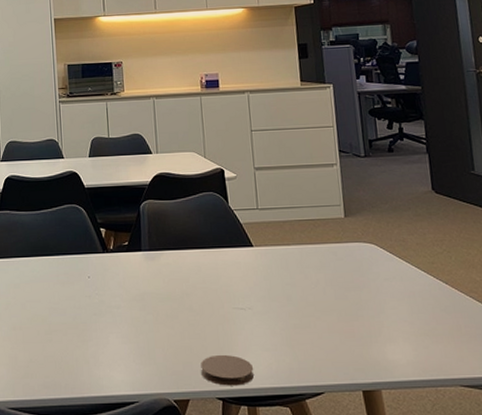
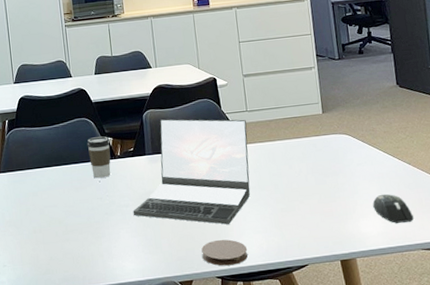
coffee cup: none [76,226,103,273] -> present [87,136,111,178]
laptop: none [124,211,259,337] -> present [133,118,251,225]
mouse: none [402,316,451,352] -> present [372,194,414,223]

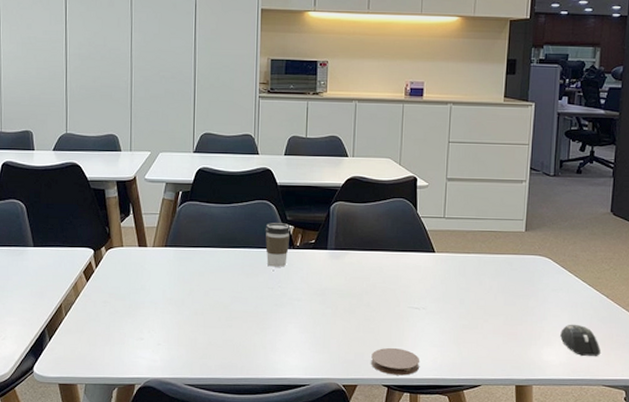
laptop: present [133,118,251,225] -> none [304,213,441,333]

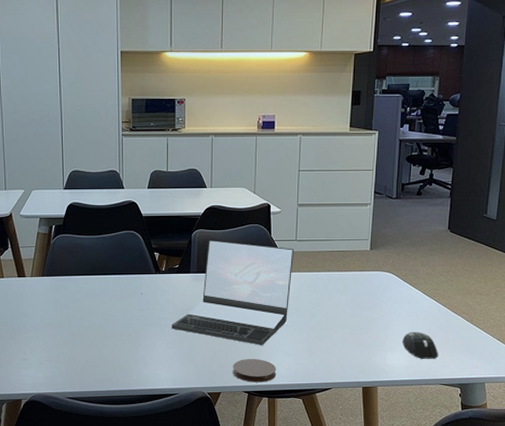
coffee cup: present [265,223,291,267] -> none [132,251,156,291]
laptop: none [304,213,441,333] -> present [171,239,294,345]

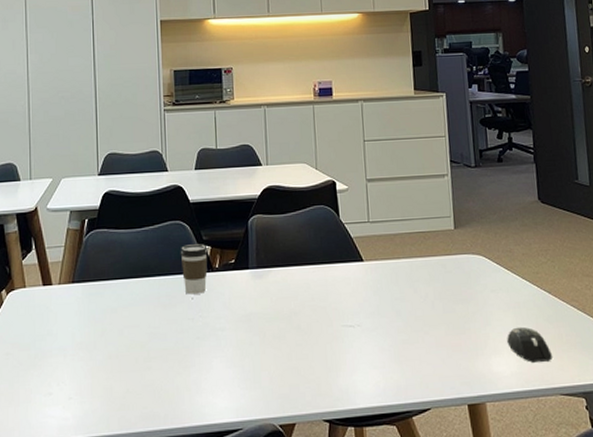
coffee cup: none [132,251,156,291] -> present [180,244,208,295]
laptop: present [171,239,294,345] -> none [229,226,368,357]
coaster: present [233,358,277,382] -> none [308,374,362,407]

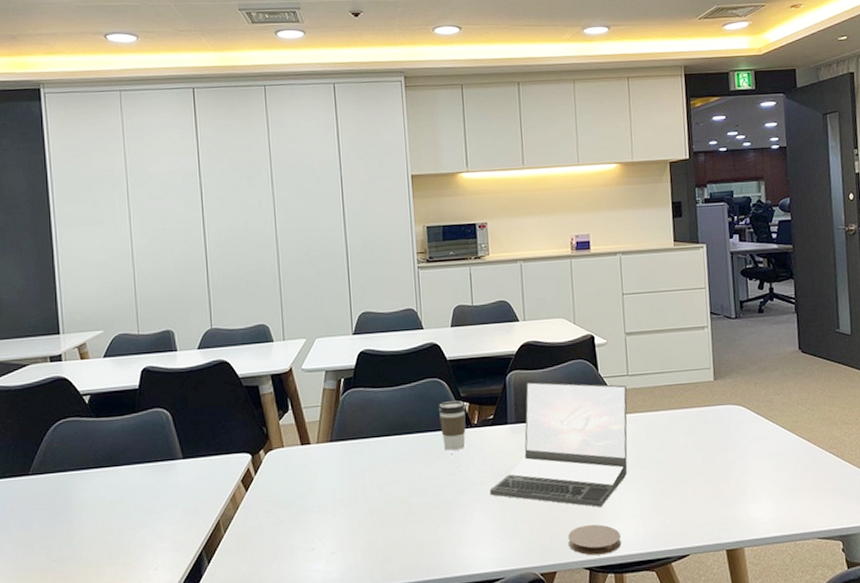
laptop: none [229,226,368,357] -> present [489,381,628,507]
coaster: none [308,374,362,407] -> present [568,524,622,556]
mouse: present [507,327,552,362] -> none [765,474,810,508]

